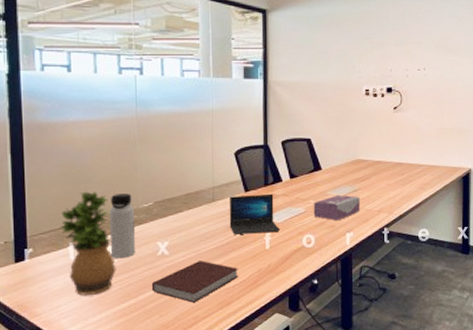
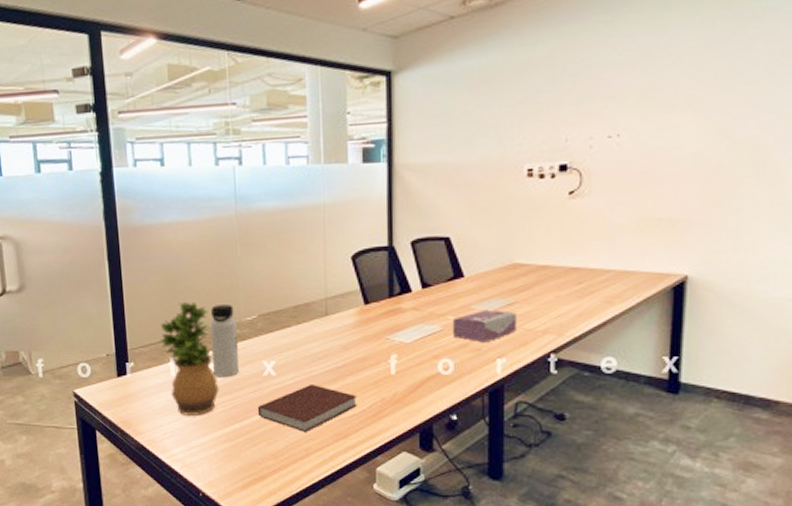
laptop: present [229,193,281,235] -> none [345,307,410,356]

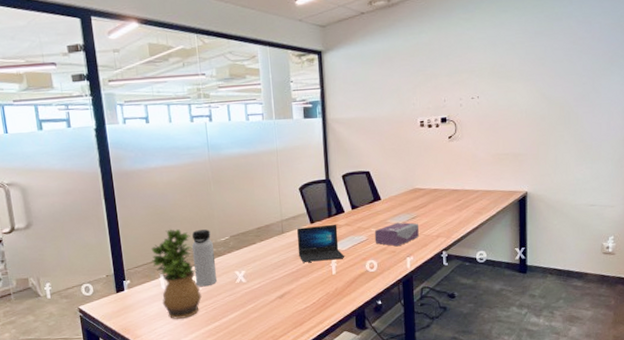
notebook: present [257,385,357,433] -> none [232,286,309,324]
laptop: none [345,307,410,356] -> present [296,224,345,263]

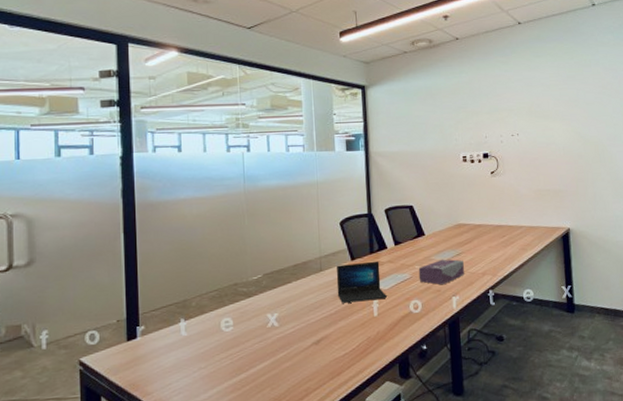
potted plant: present [151,229,202,320] -> none [171,266,227,372]
water bottle: present [191,229,218,287] -> none [219,267,247,332]

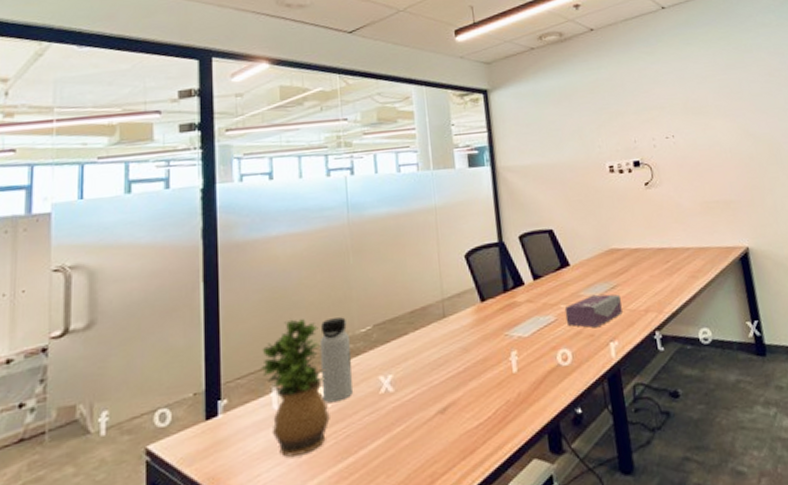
potted plant: none [171,266,227,372] -> present [261,319,330,458]
water bottle: none [219,267,247,332] -> present [319,317,354,403]
laptop: present [336,261,388,303] -> none [462,301,529,358]

